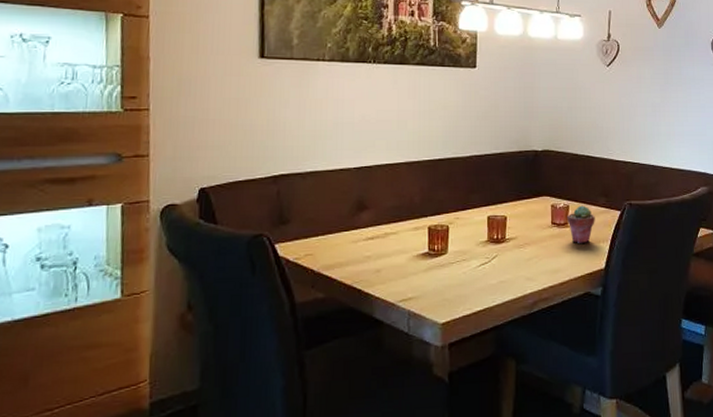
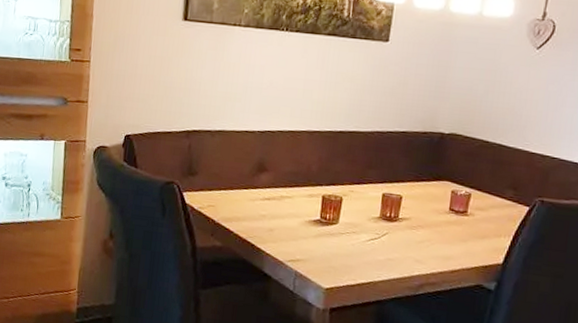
potted succulent: present [567,205,595,243] -> none [467,195,499,235]

